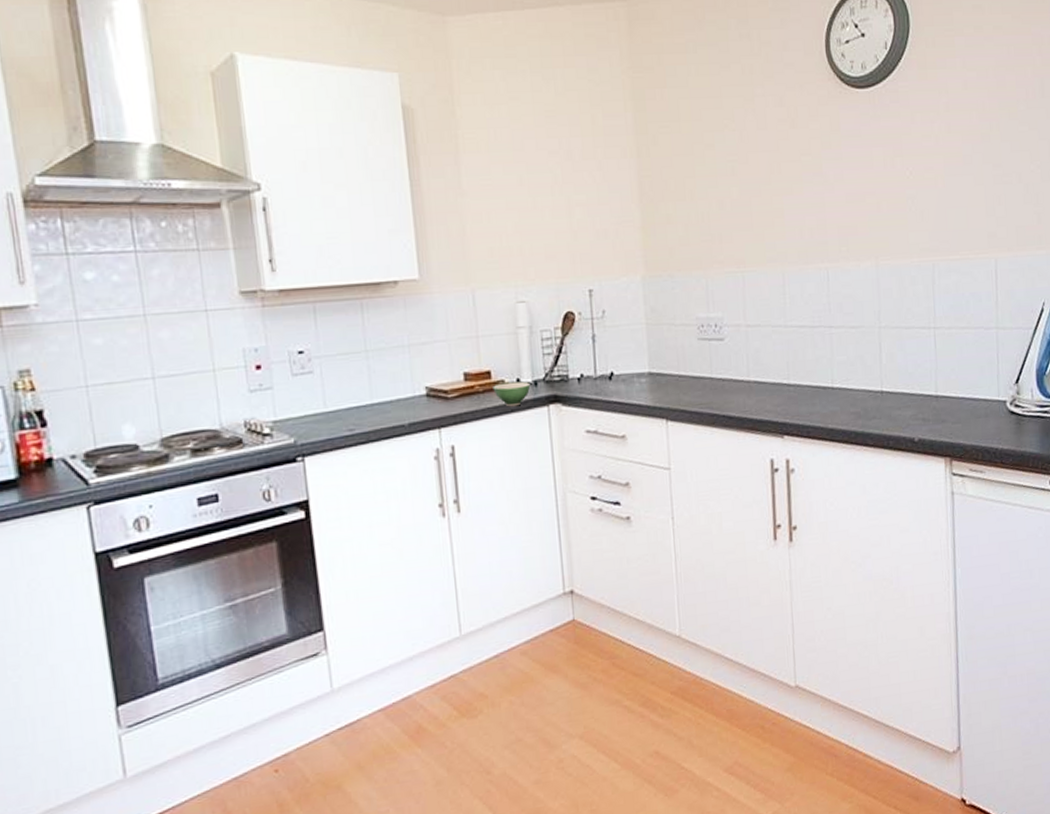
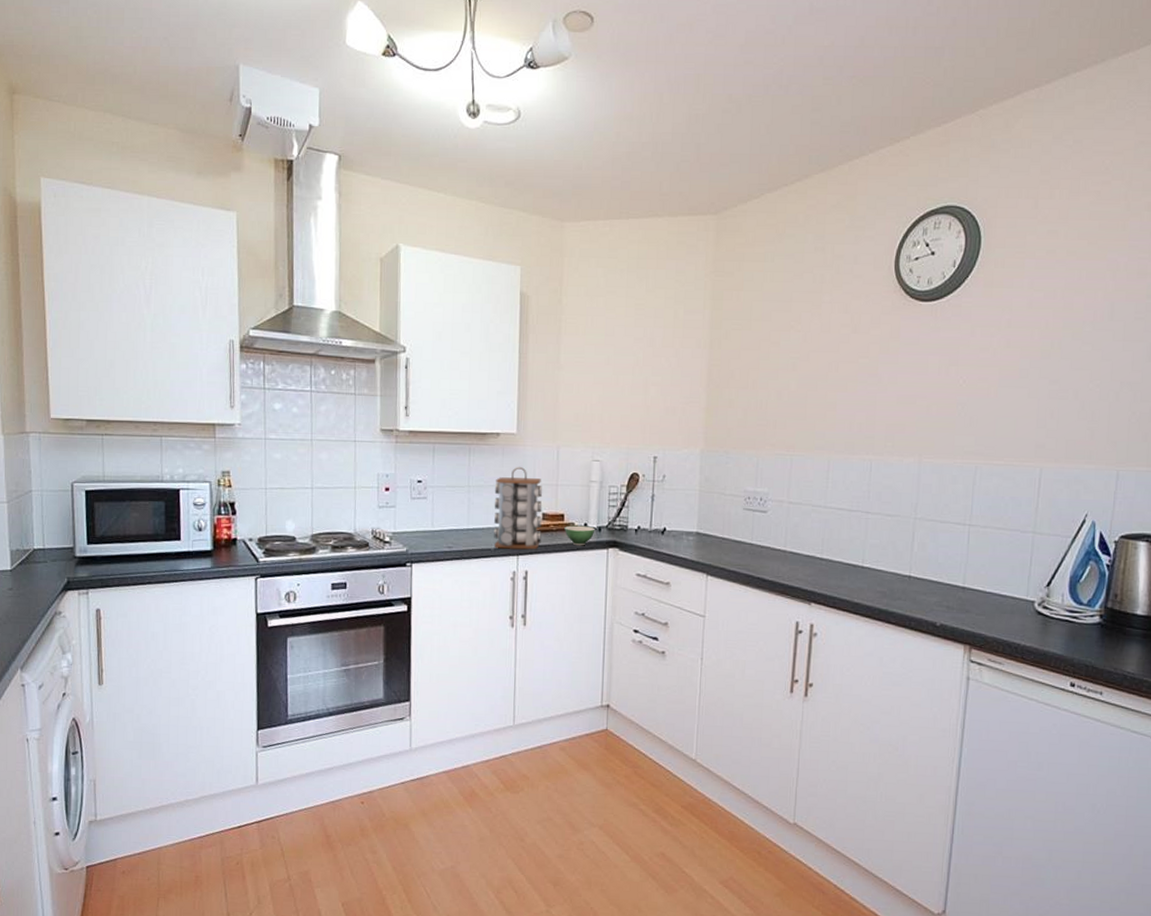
spice rack: none [399,318,467,424] -> present [494,466,543,551]

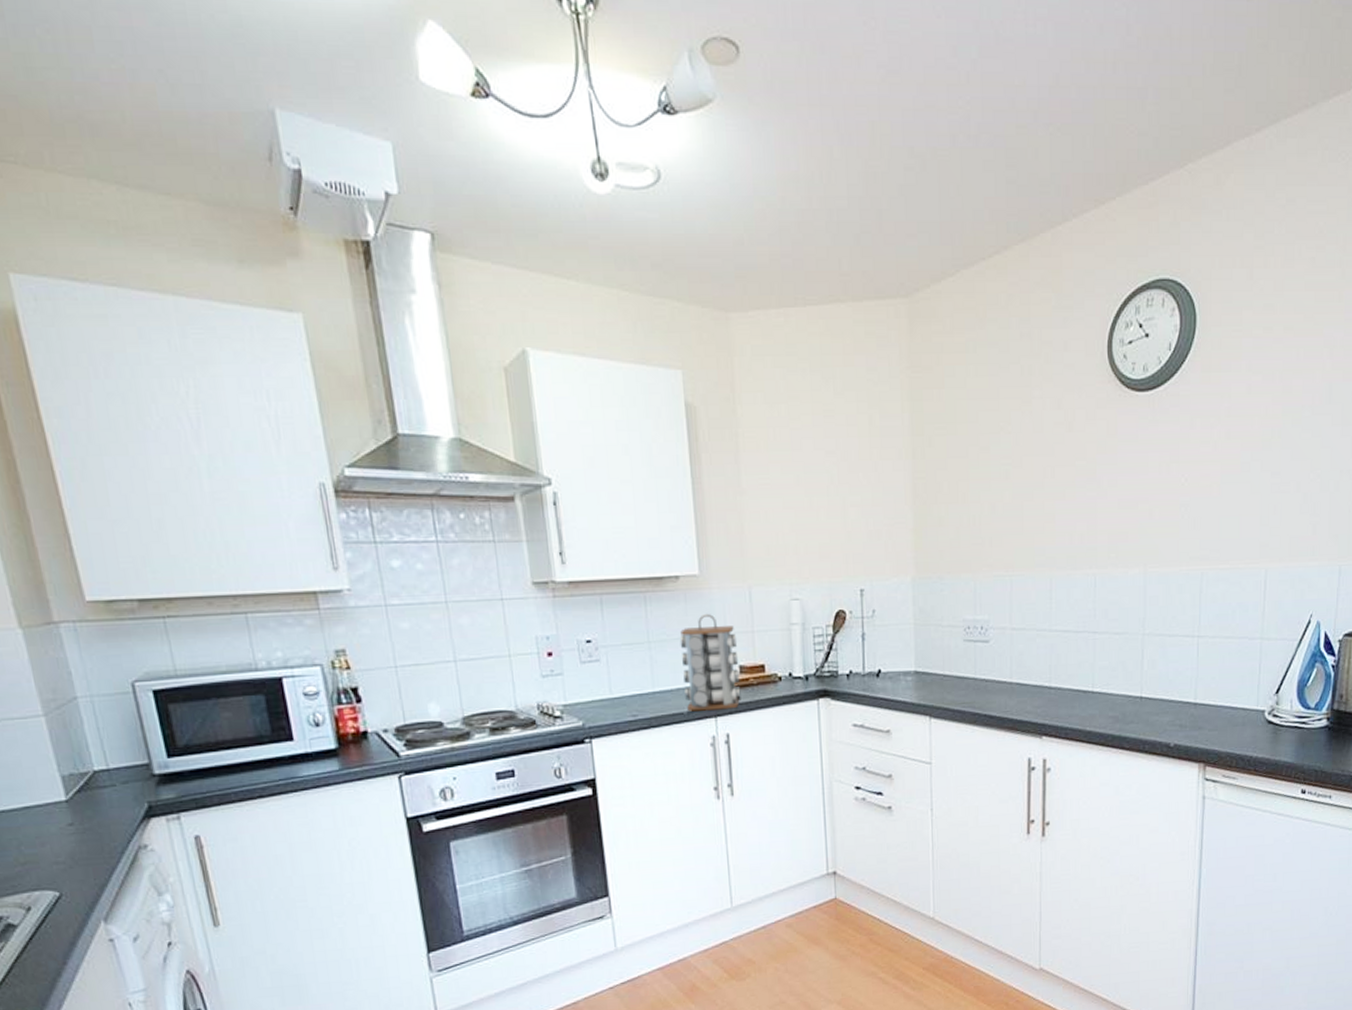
bowl: present [564,525,595,546] -> none [766,676,802,700]

